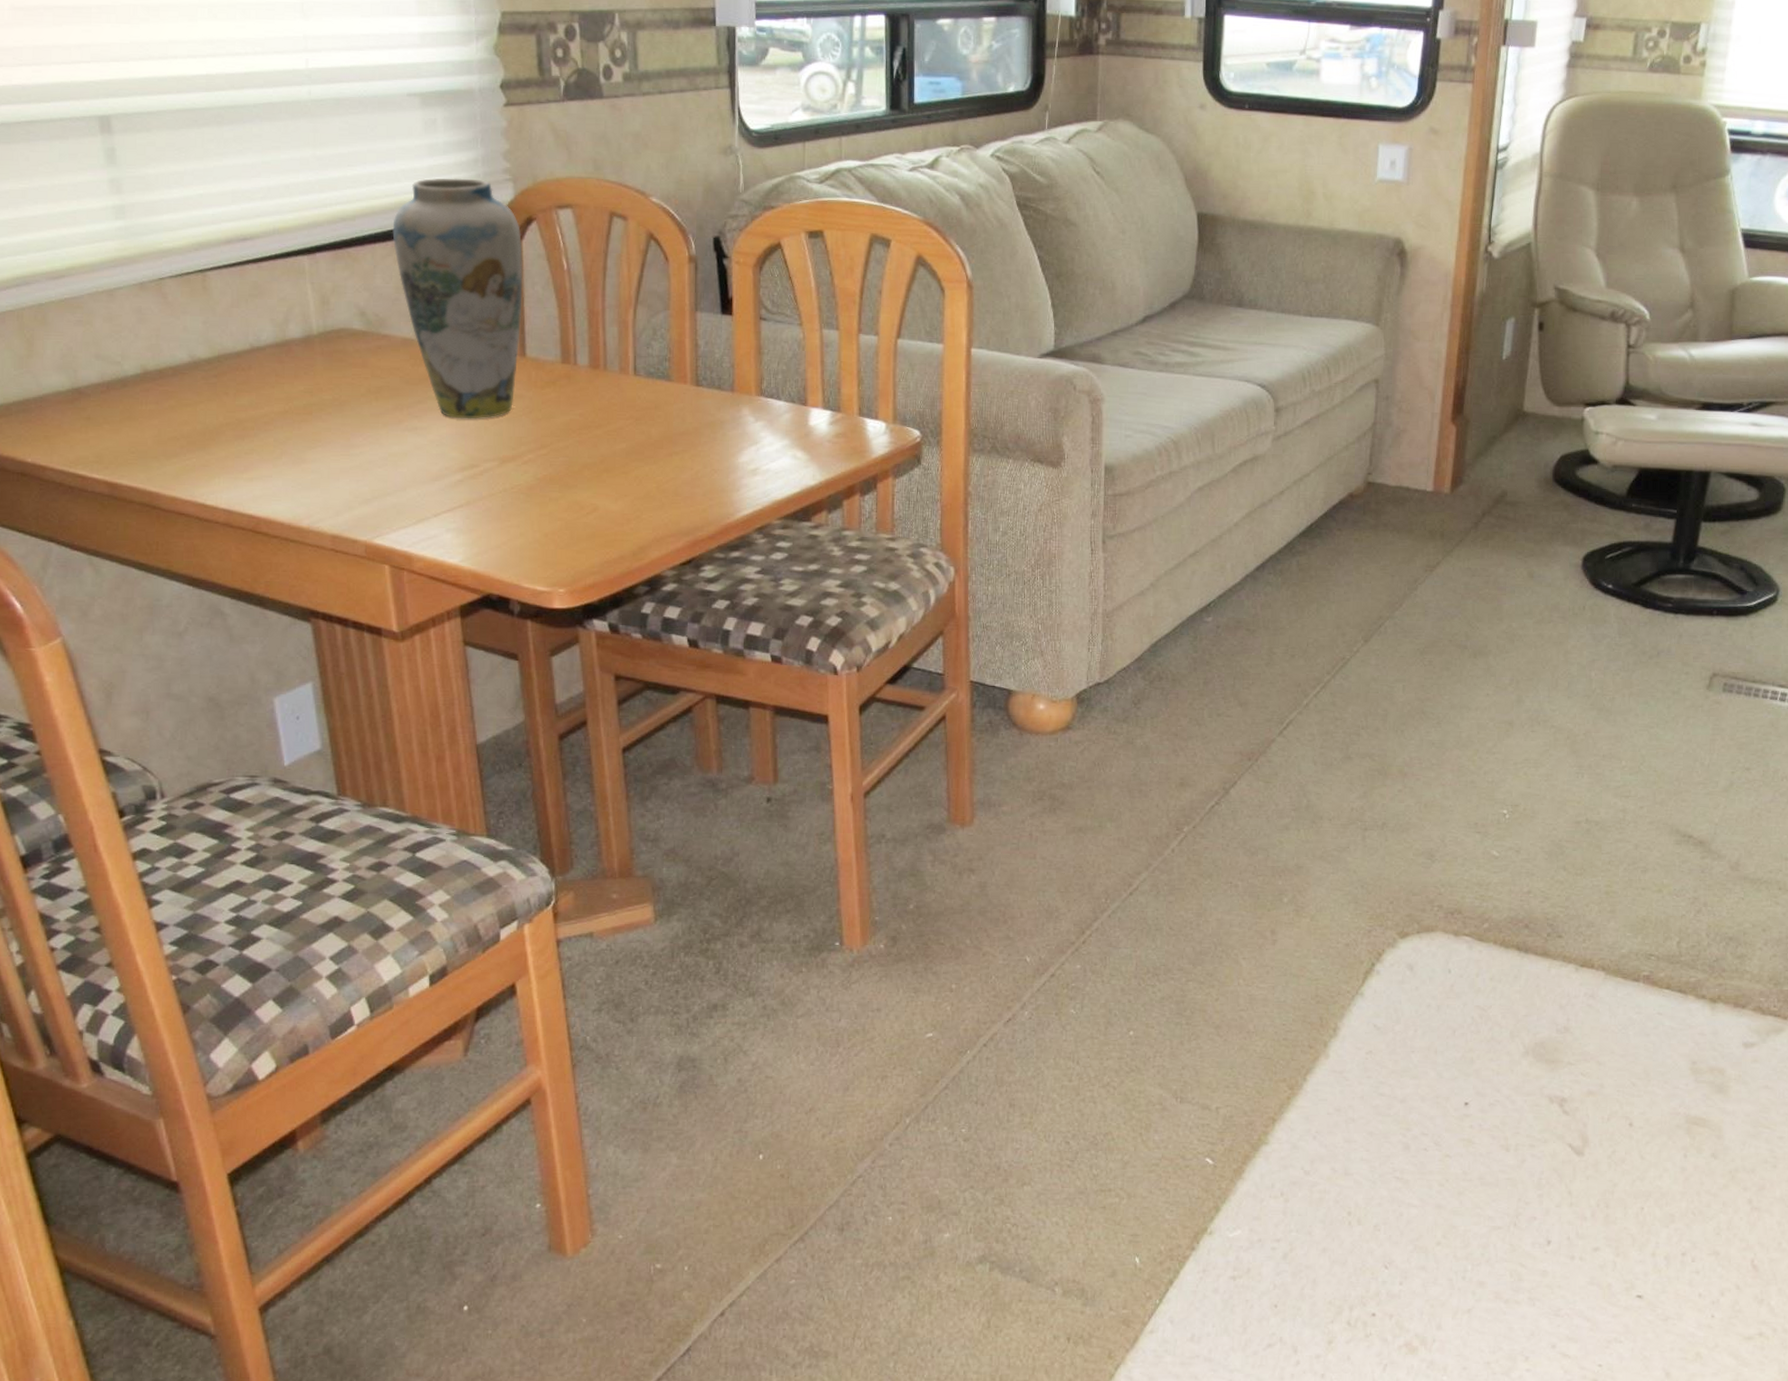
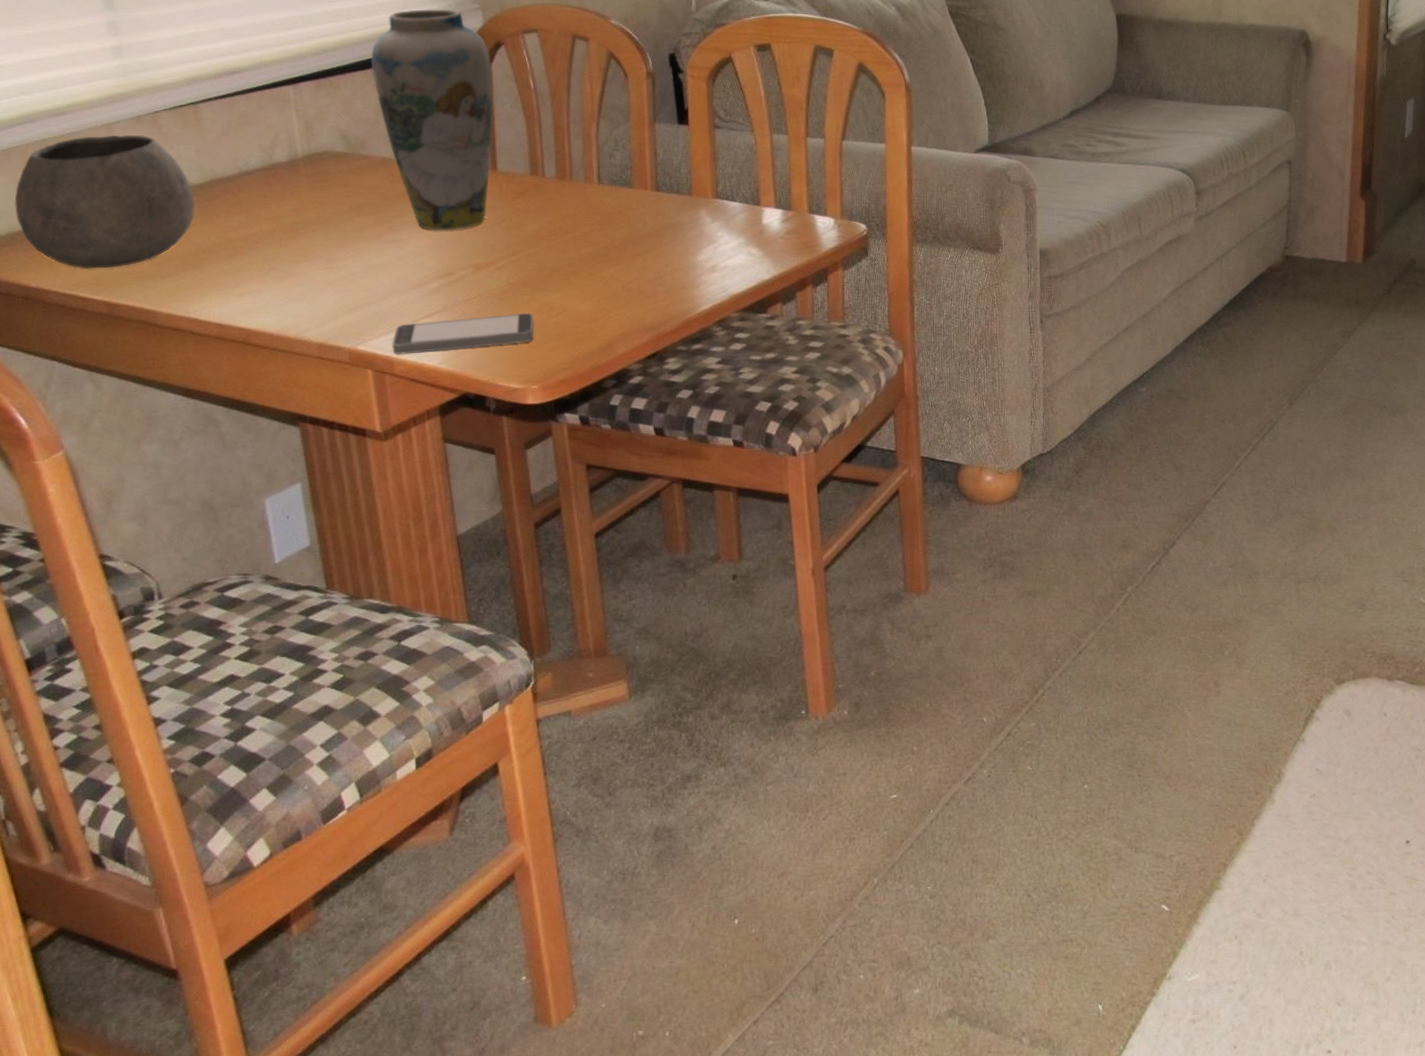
bowl: none [9,302,202,446] -> present [14,135,194,269]
smartphone: none [410,510,563,551] -> present [391,313,534,355]

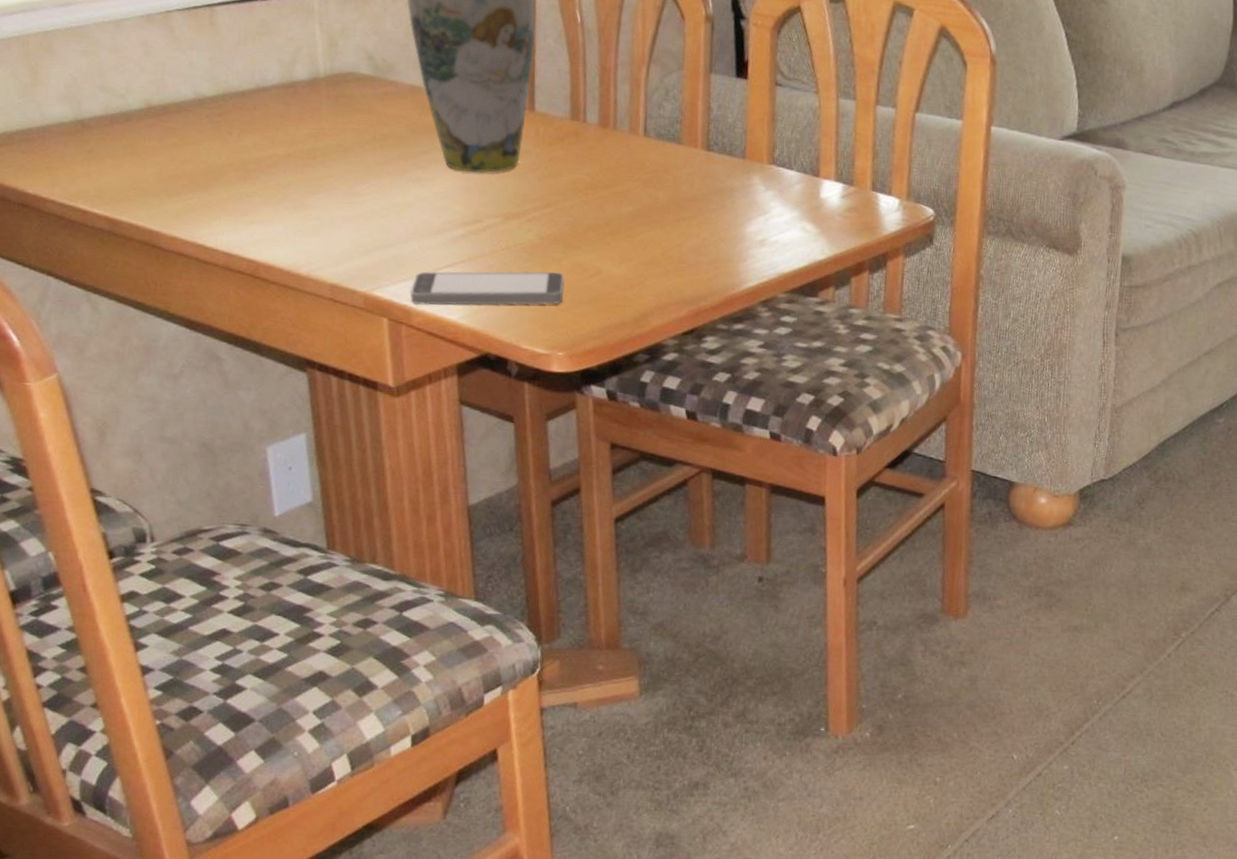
bowl: present [14,135,194,269] -> none [12,32,206,181]

